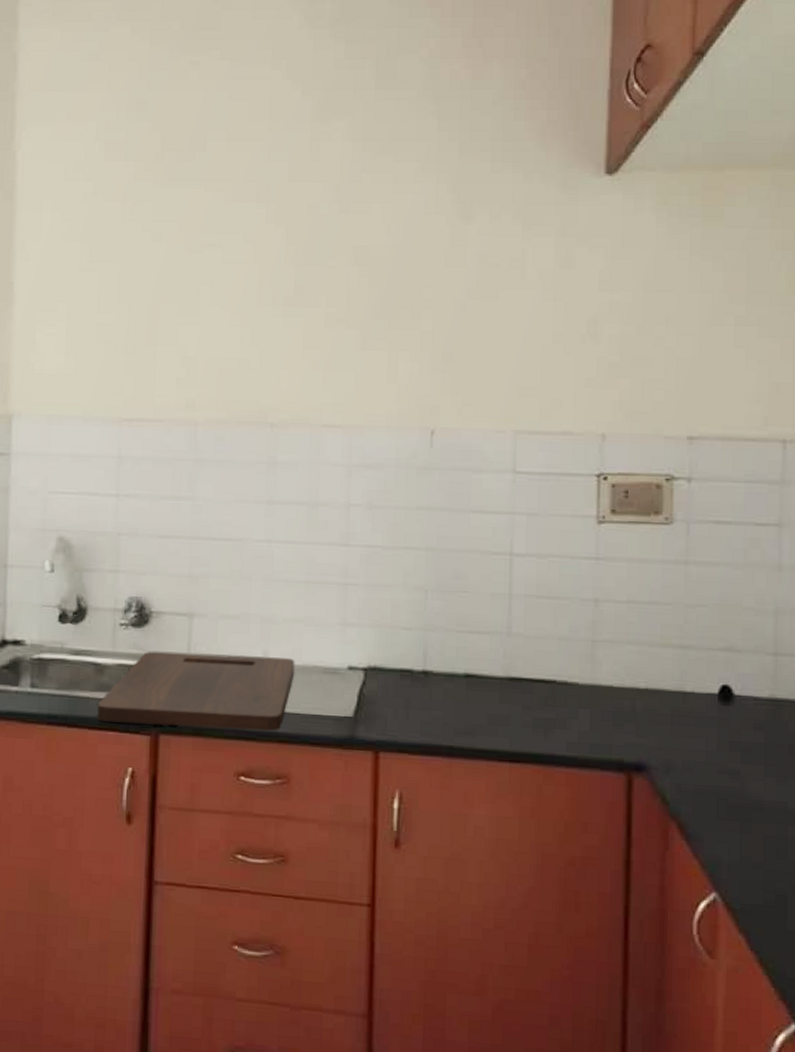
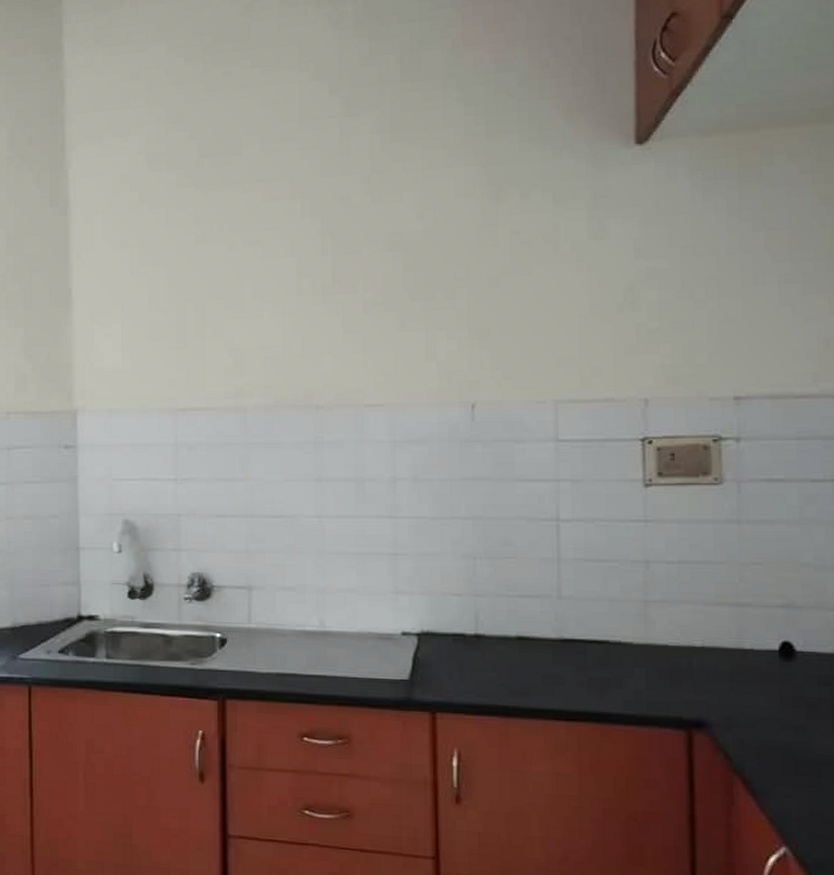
cutting board: present [96,651,295,732] -> none [167,622,351,695]

